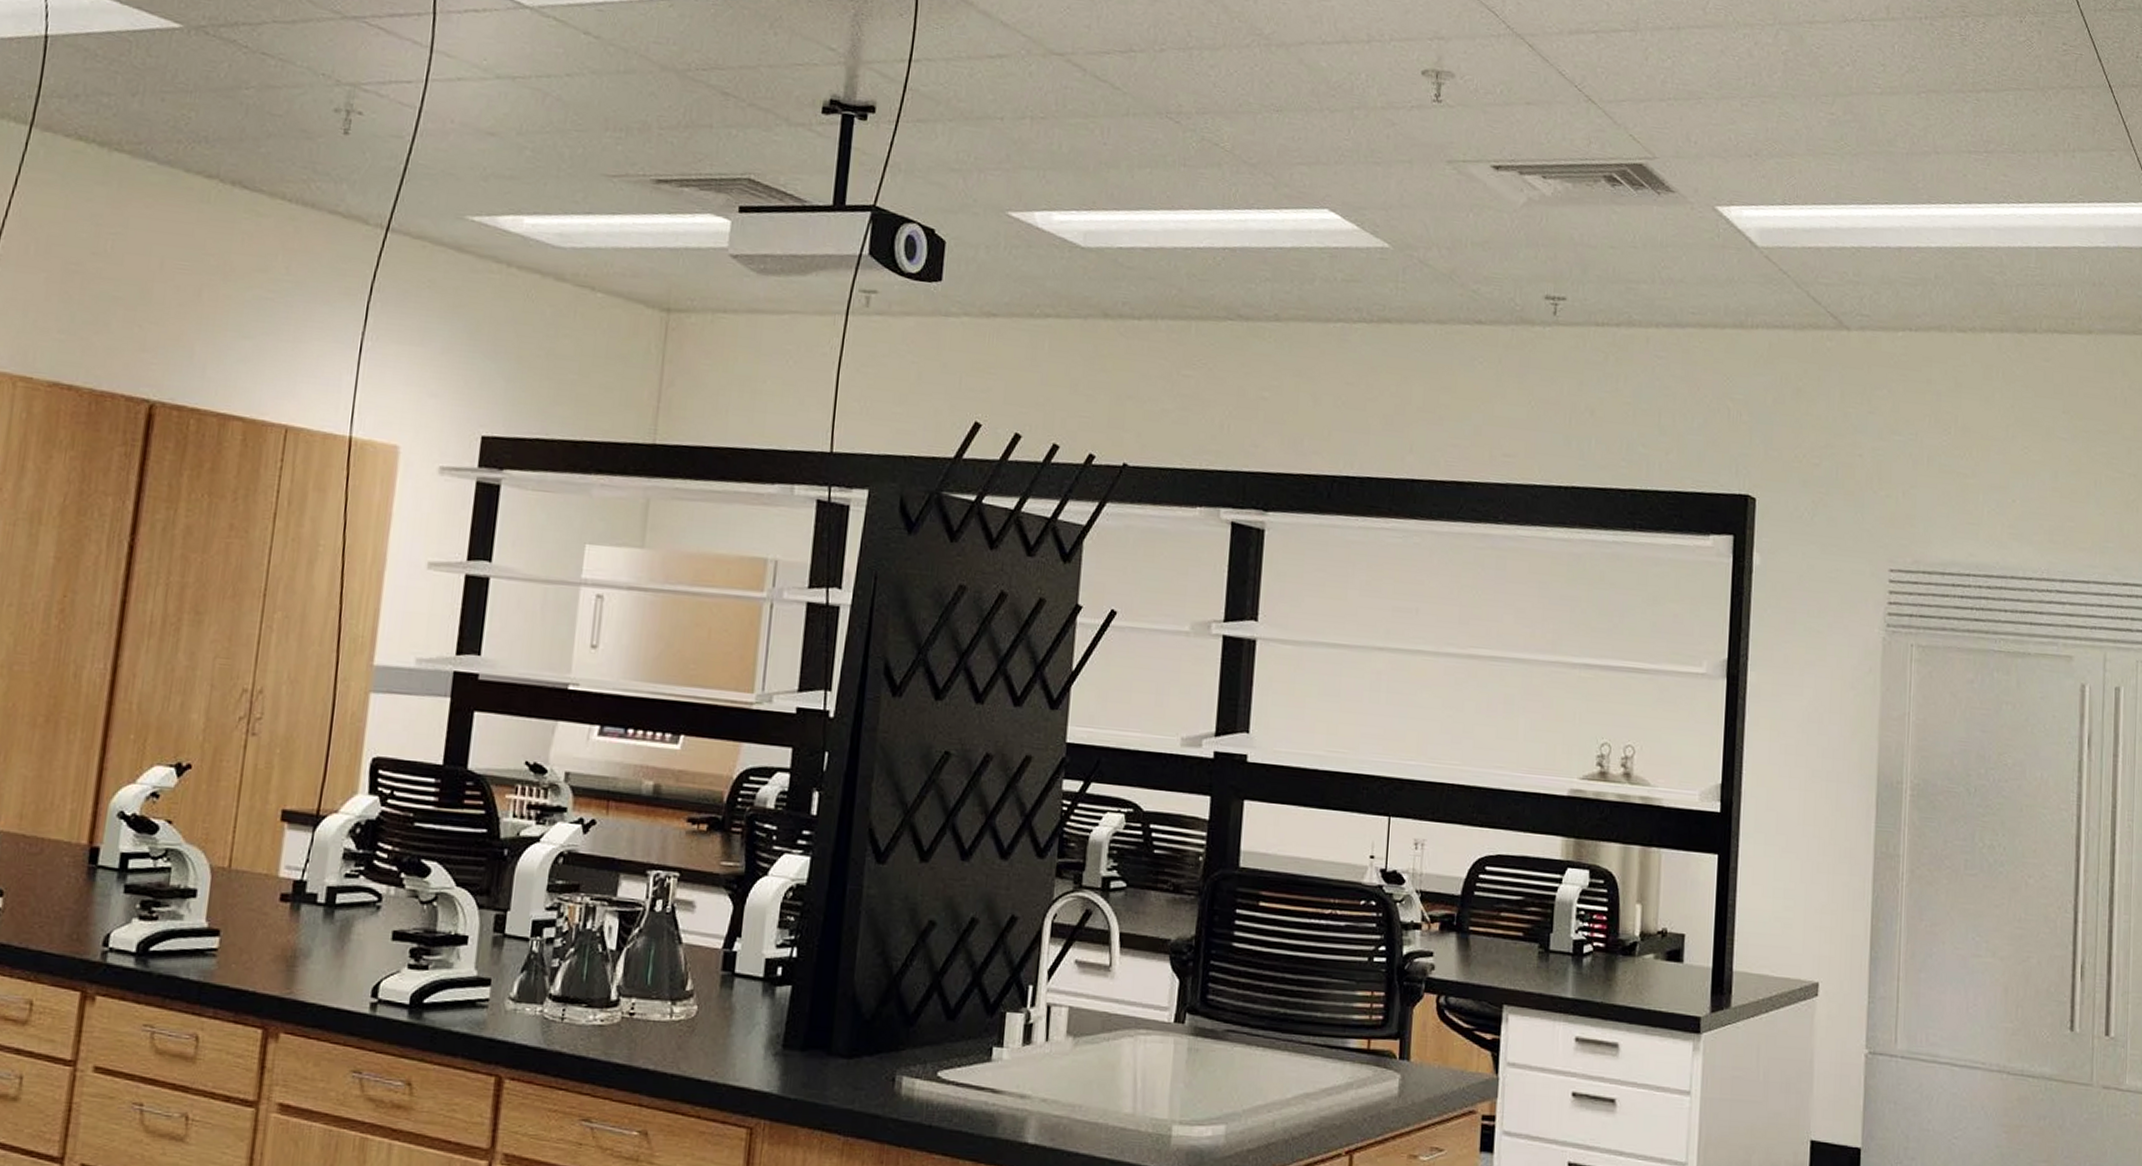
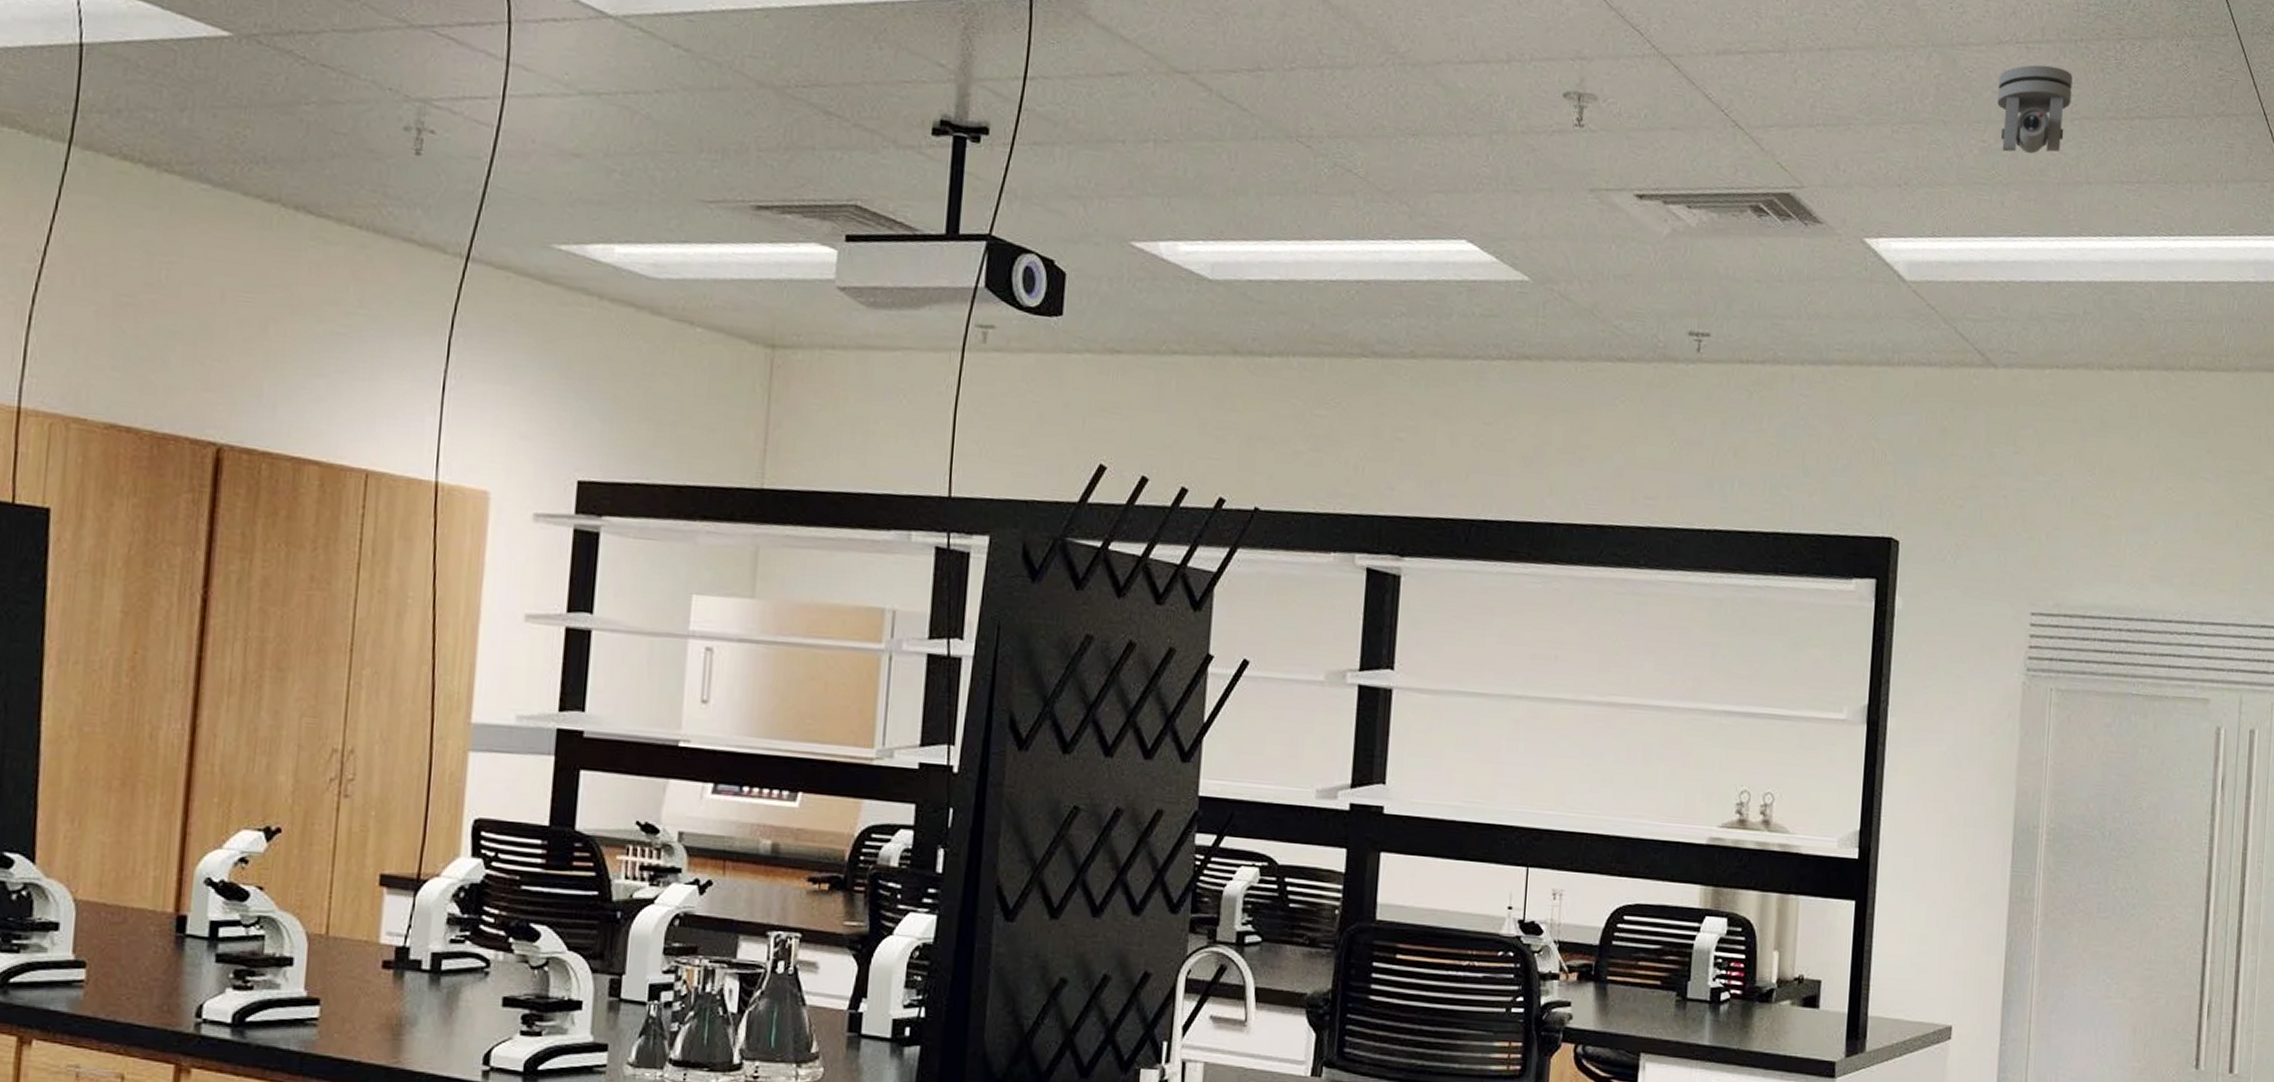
security camera: none [1844,41,1918,126] -> present [1997,64,2073,154]

